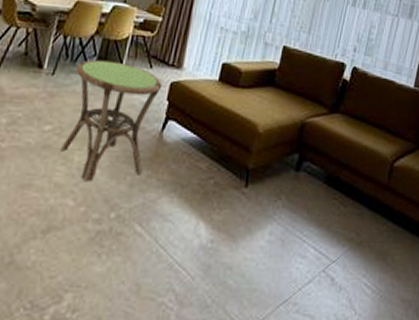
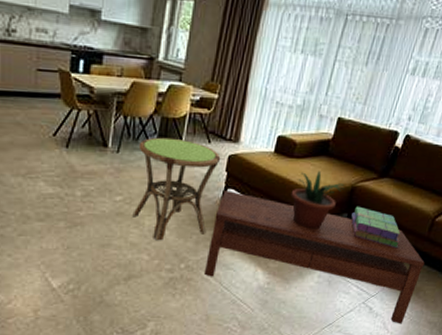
coffee table: none [136,123,388,302] -> present [203,191,425,324]
potted plant: none [236,104,295,173] -> present [291,171,346,229]
stack of books: none [303,145,358,200] -> present [351,206,400,249]

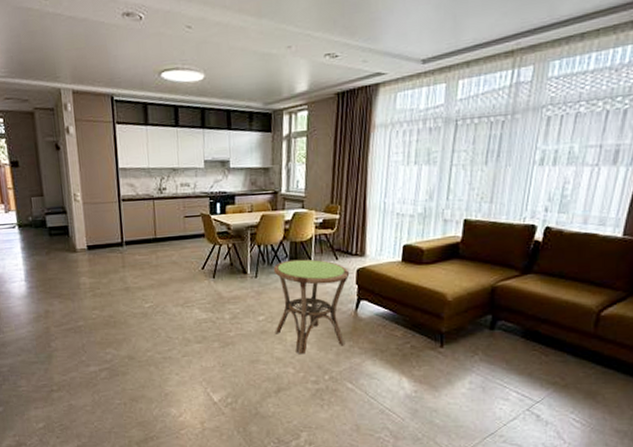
coffee table: present [203,191,425,324] -> none [348,302,597,434]
potted plant: present [291,171,346,229] -> none [425,275,485,334]
stack of books: present [351,206,400,249] -> none [496,306,560,349]

